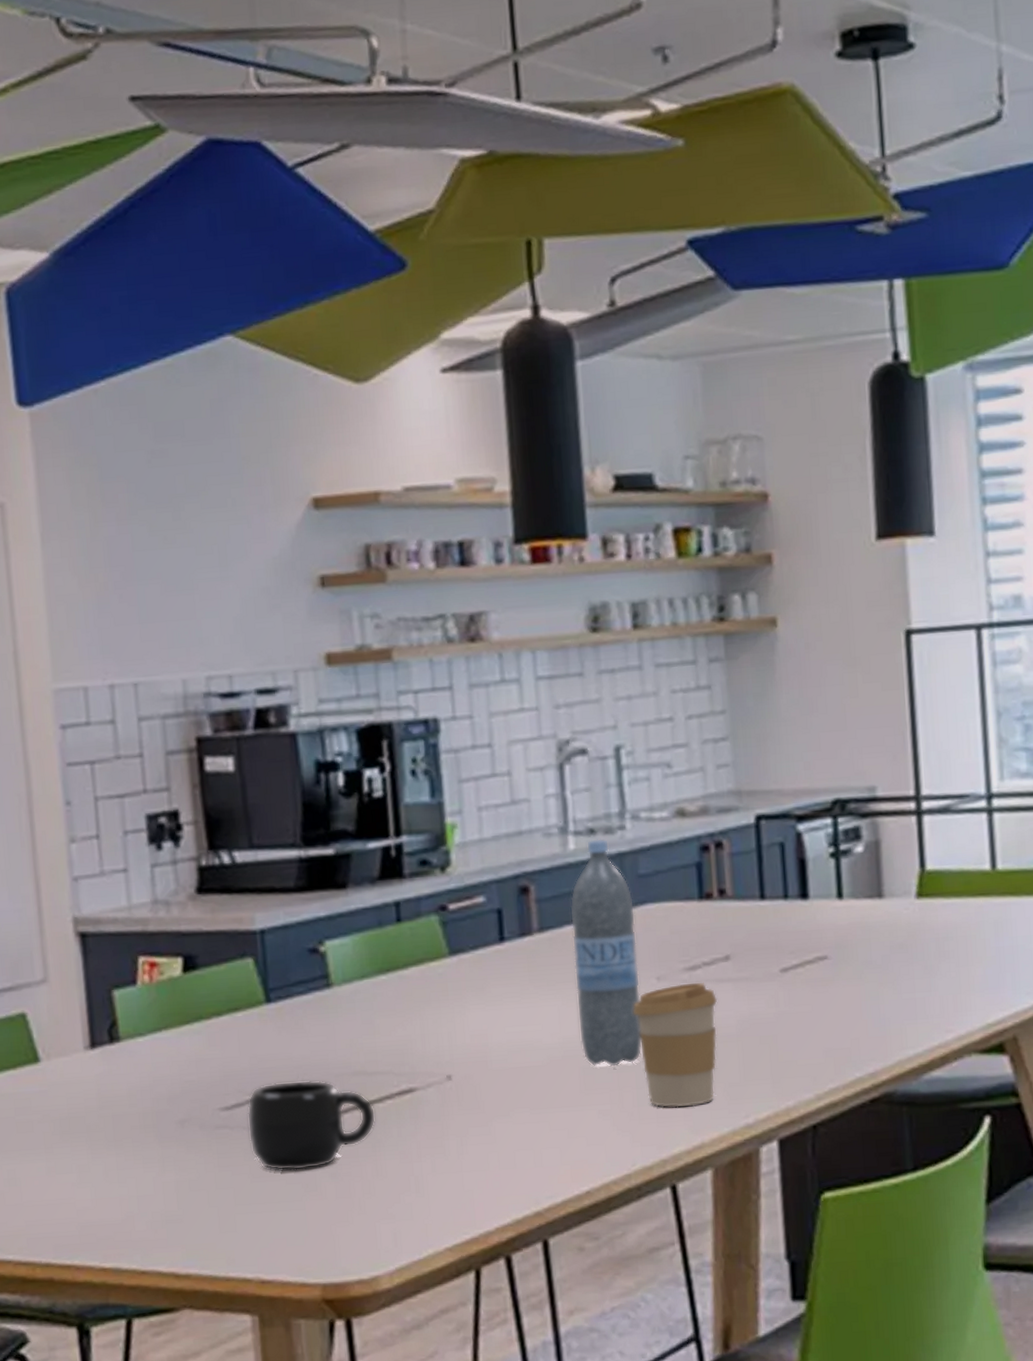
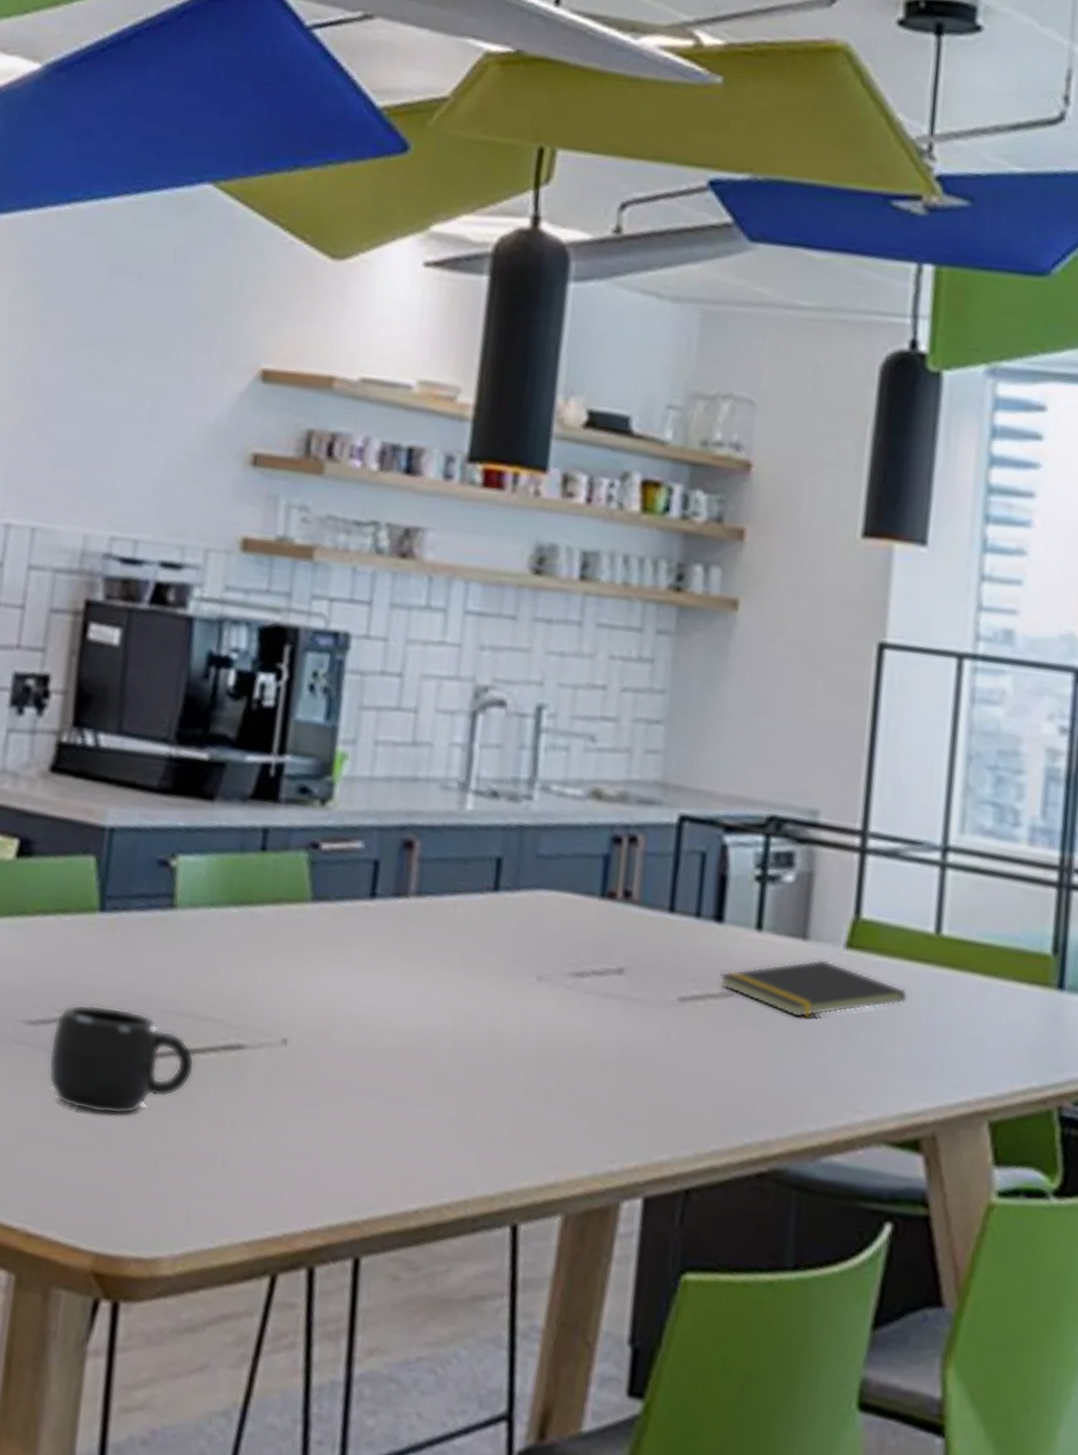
water bottle: present [570,838,642,1067] -> none [439,803,528,1070]
coffee cup: present [633,982,718,1108] -> none [503,989,602,1137]
notepad: none [813,911,976,965] -> present [720,958,908,1018]

